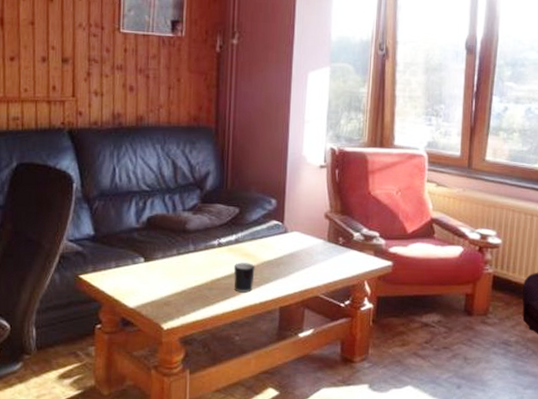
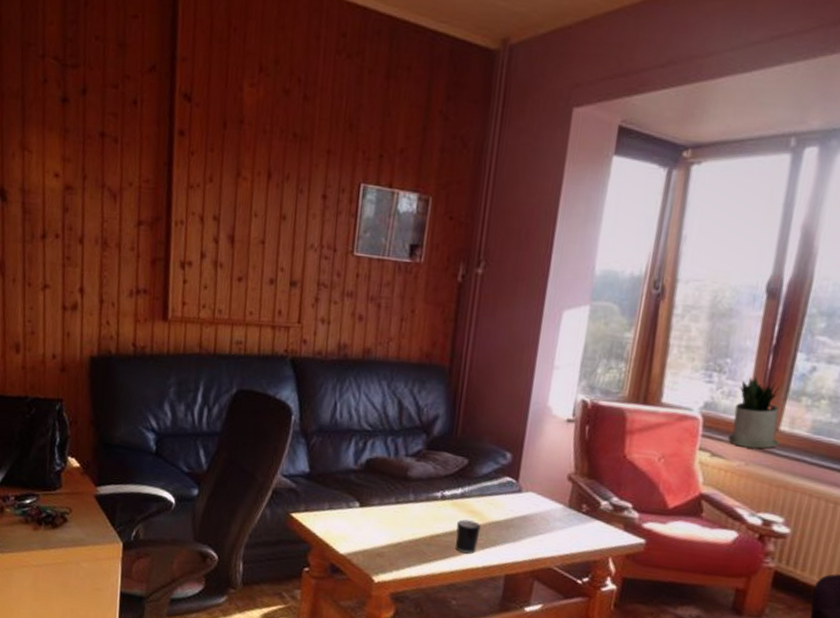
planter: none [447,118,487,177] -> present [727,377,781,450]

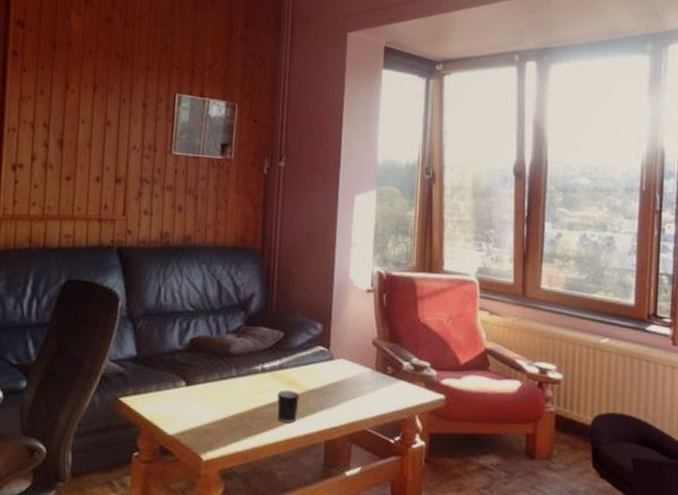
planter: present [727,377,781,450] -> none [501,244,542,306]

